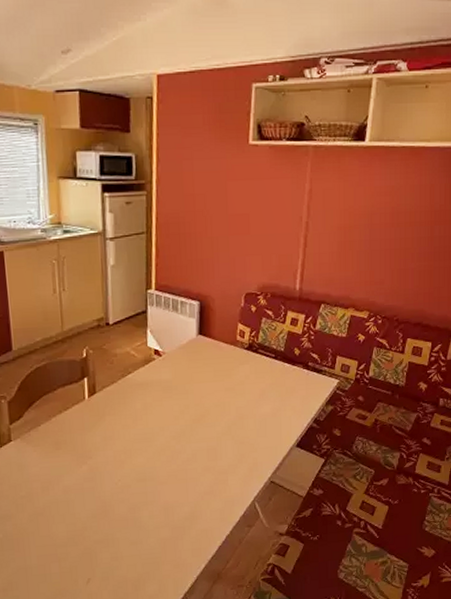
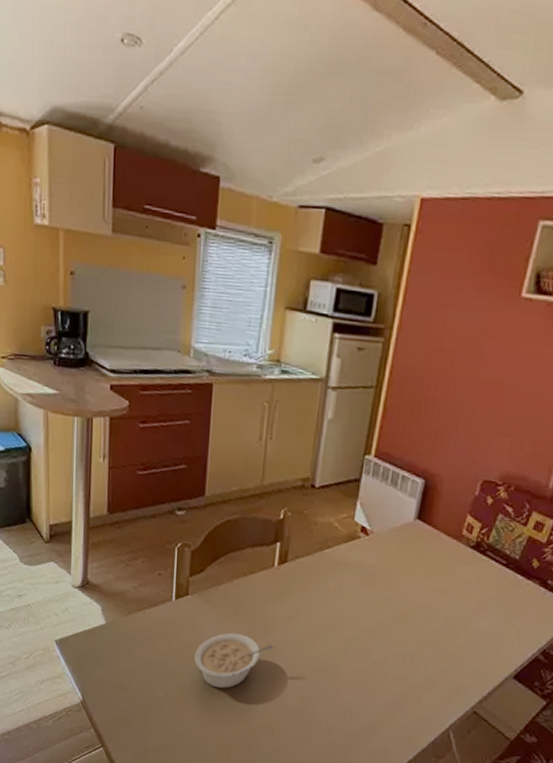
legume: none [25,464,97,518] -> present [194,632,275,689]

